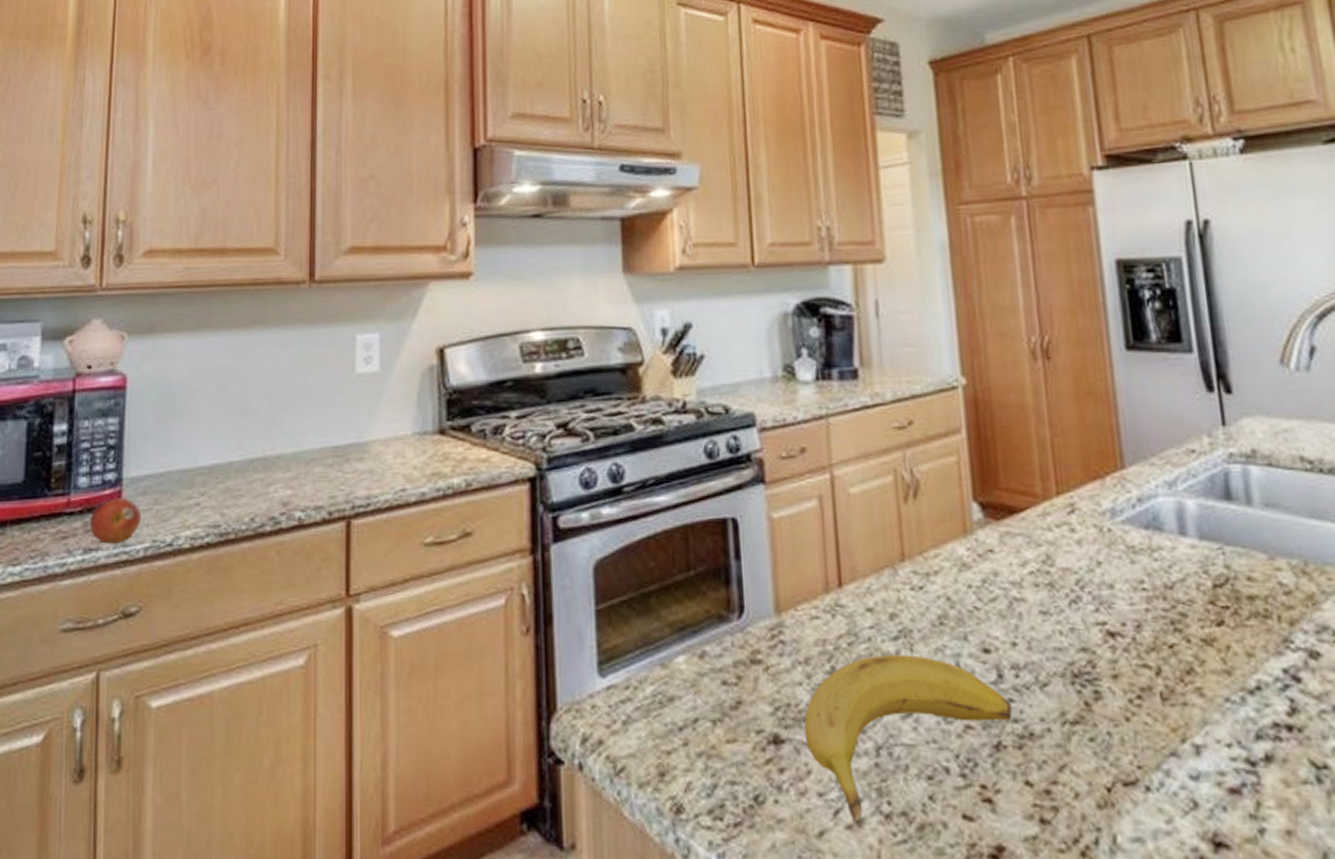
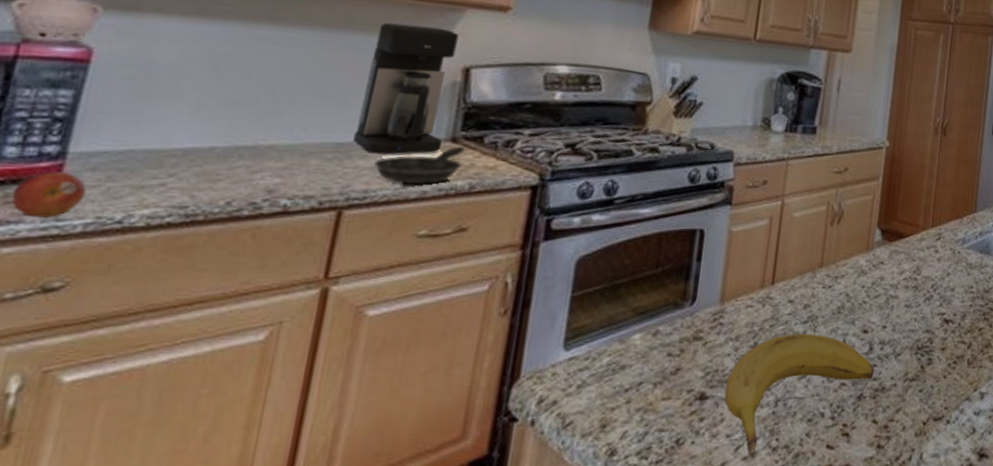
coffee maker: none [348,307,430,455] -> present [353,22,459,155]
frying pan: none [371,439,455,486] -> present [374,146,466,184]

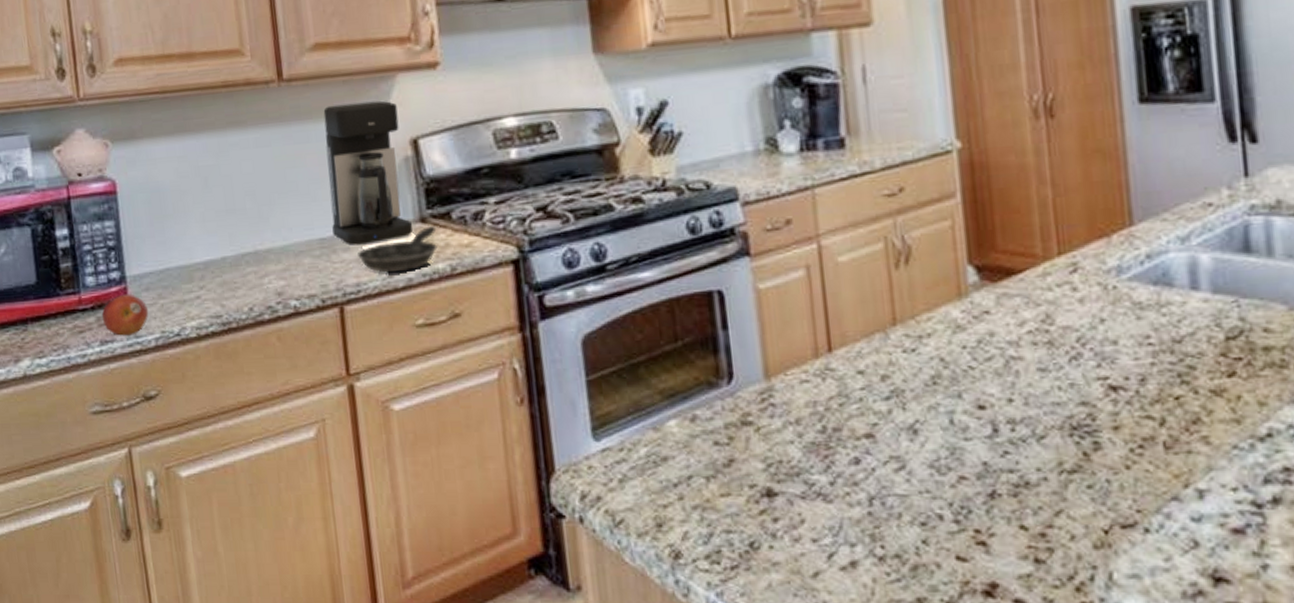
fruit: present [724,334,875,455] -> none [796,413,1008,565]

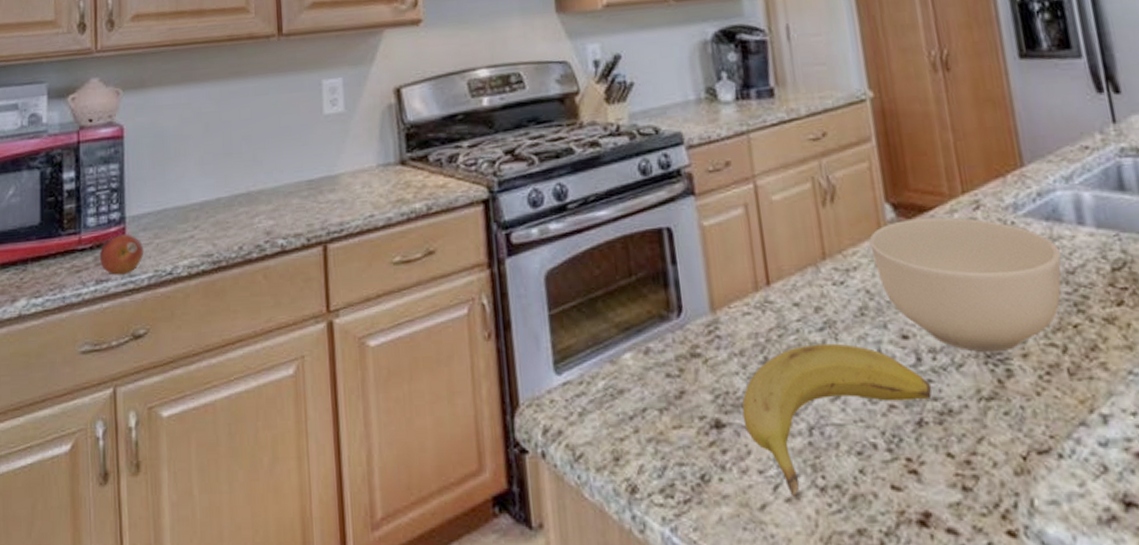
coffee maker: present [323,100,413,245] -> none [317,53,393,187]
frying pan: present [358,226,438,273] -> none [342,168,415,212]
fruit: none [796,413,1008,565] -> present [742,343,932,496]
bowl: none [947,281,1168,425] -> present [869,217,1062,353]

